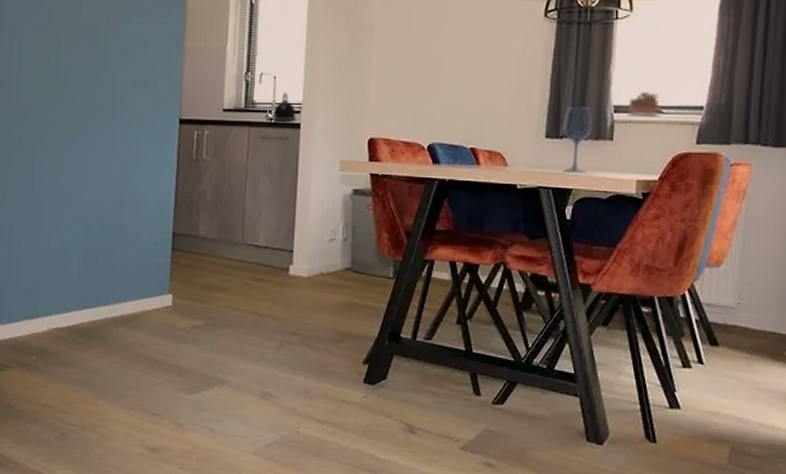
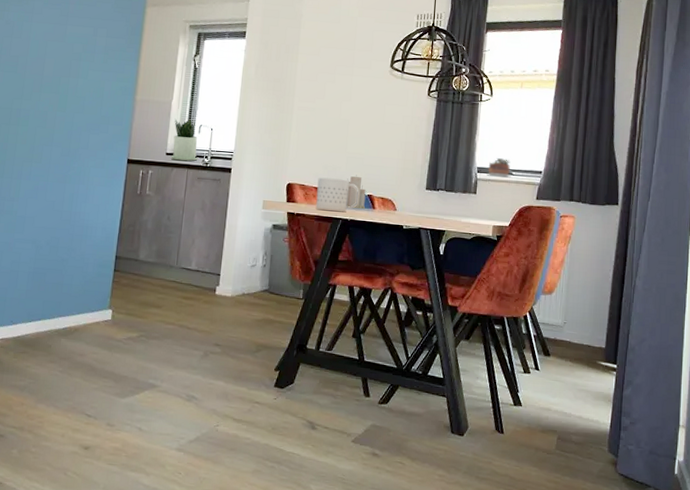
planter: none [228,67,261,118] -> present [170,118,198,162]
kettle: present [274,92,296,122] -> none [209,142,228,167]
mug: none [405,129,459,171] -> present [315,177,359,212]
candle: none [443,123,468,167] -> present [346,175,366,210]
wineglass: present [563,106,592,173] -> none [438,166,461,219]

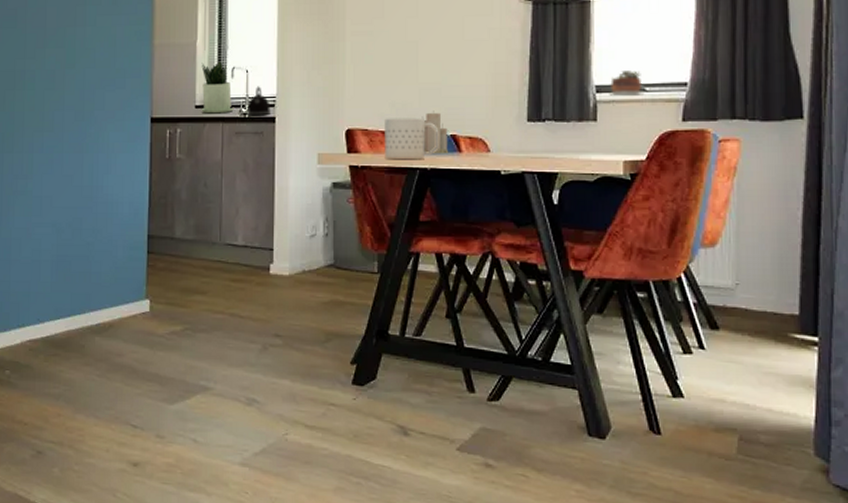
kettle: none [209,142,228,167] -> present [247,86,271,116]

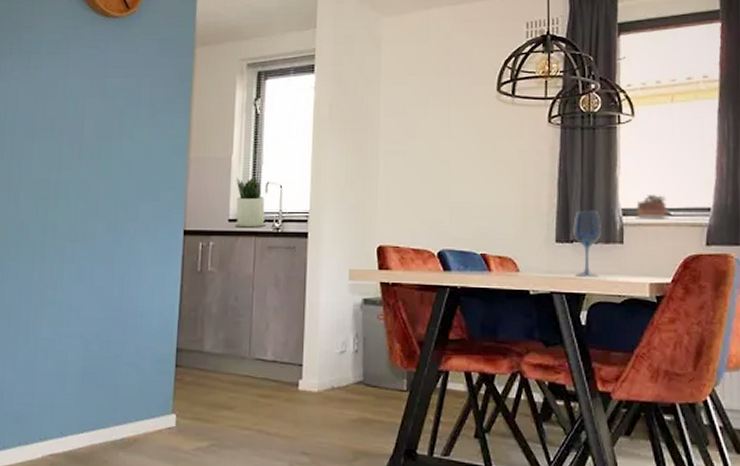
kettle: present [247,86,271,116] -> none [280,201,303,231]
mug: present [384,118,439,160] -> none [415,236,469,278]
candle: present [422,110,449,154] -> none [452,229,479,273]
wineglass: none [545,88,574,156] -> present [573,210,601,277]

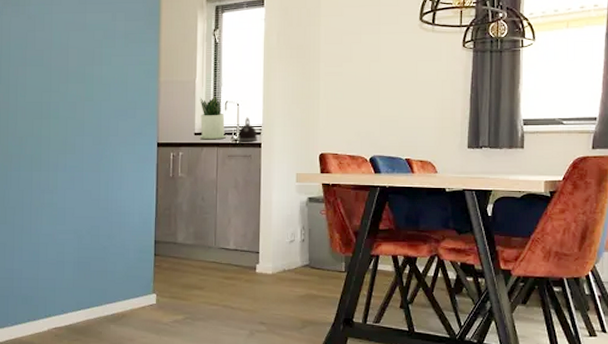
kettle: none [280,201,303,231] -> present [238,117,257,142]
wineglass: present [573,210,601,277] -> none [482,121,506,176]
succulent plant: present [635,195,670,219] -> none [534,107,562,128]

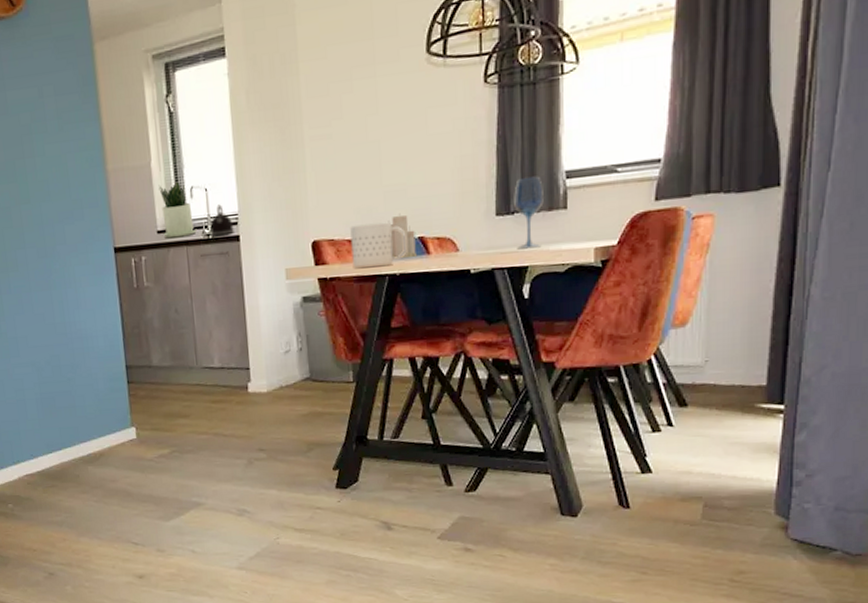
mug: none [351,144,396,179] -> present [350,222,407,268]
candle: none [382,139,404,175] -> present [388,213,418,259]
wineglass: none [482,121,506,176] -> present [514,176,544,250]

